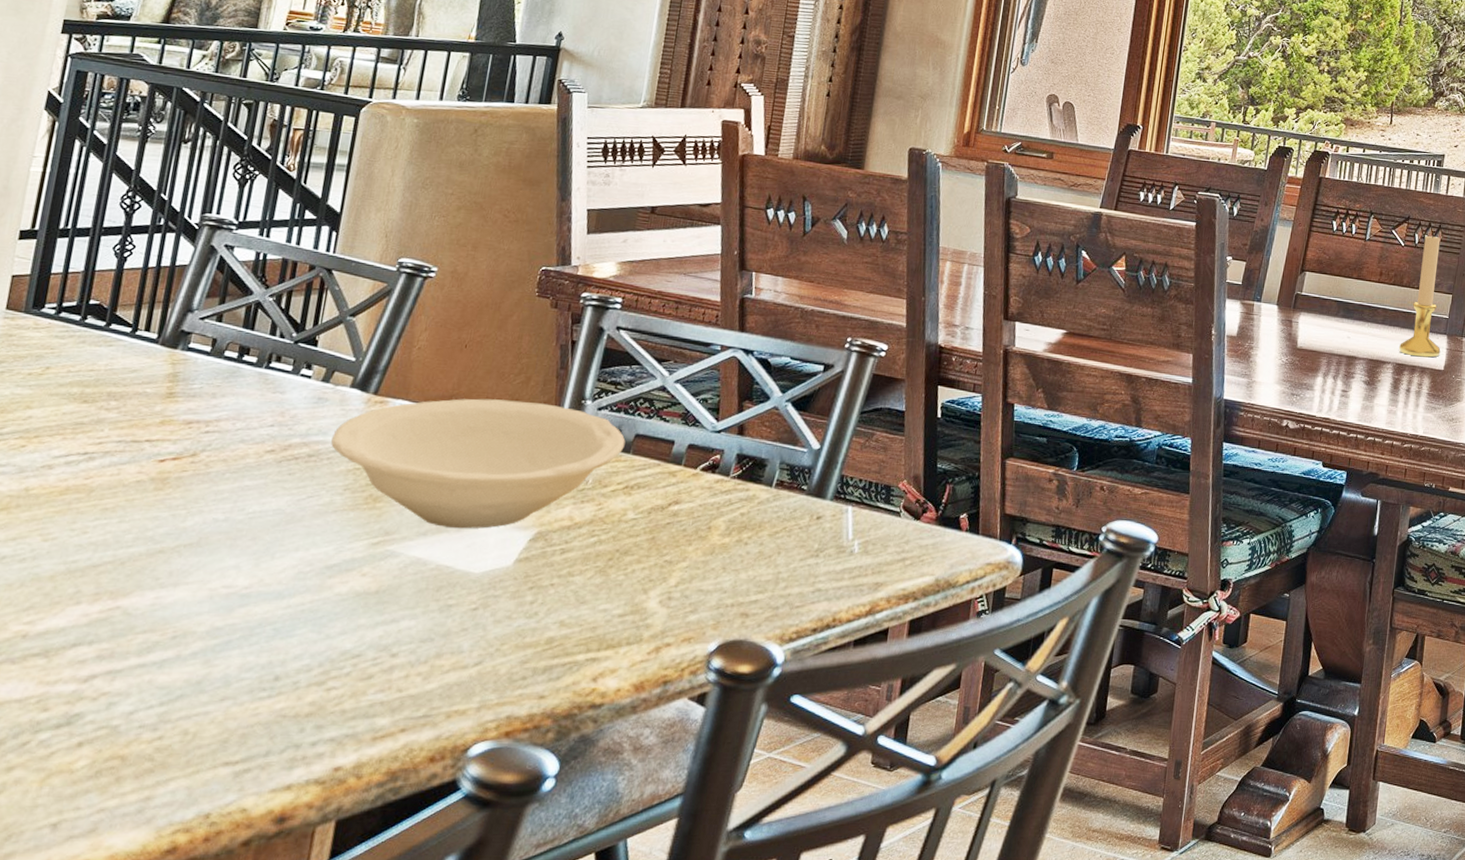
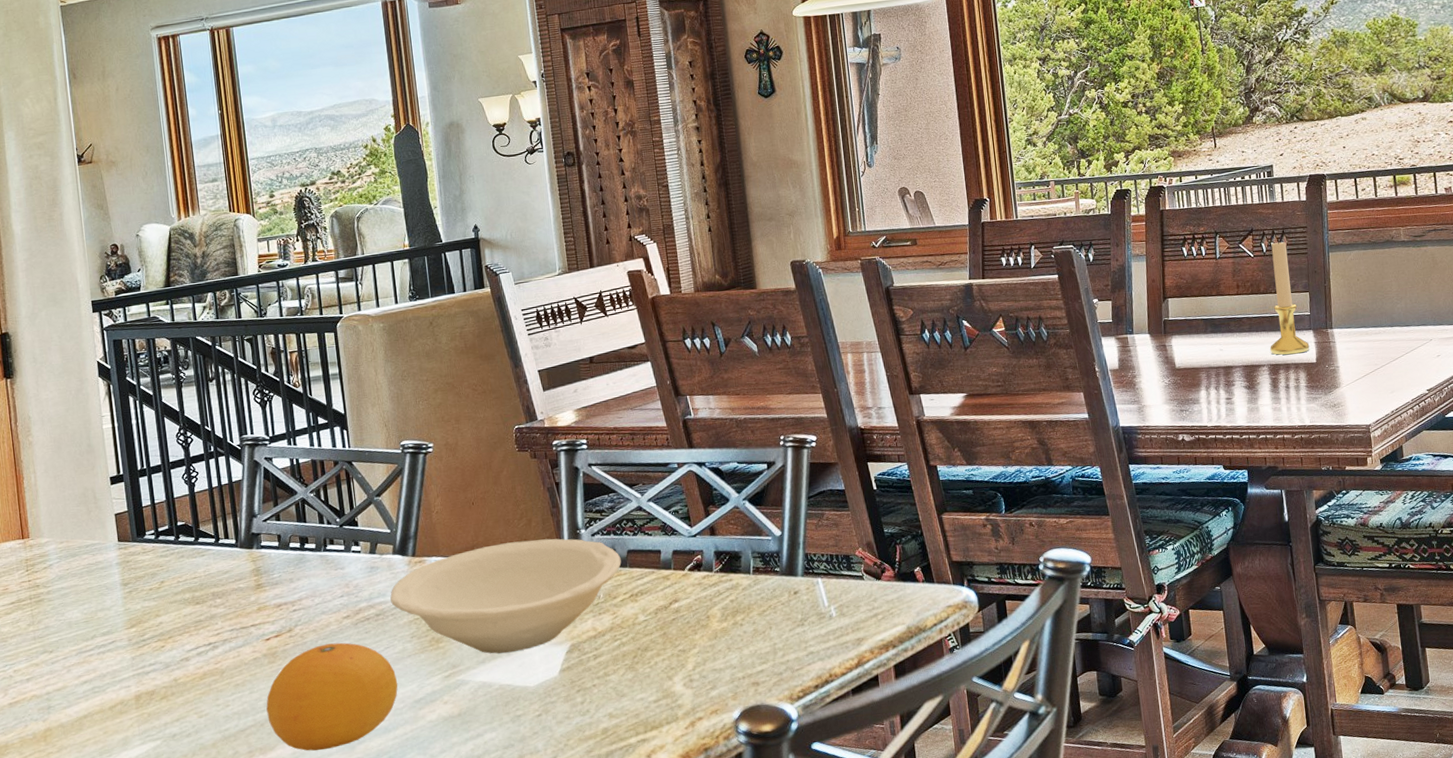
fruit: none [132,479,312,606] -> present [266,642,398,751]

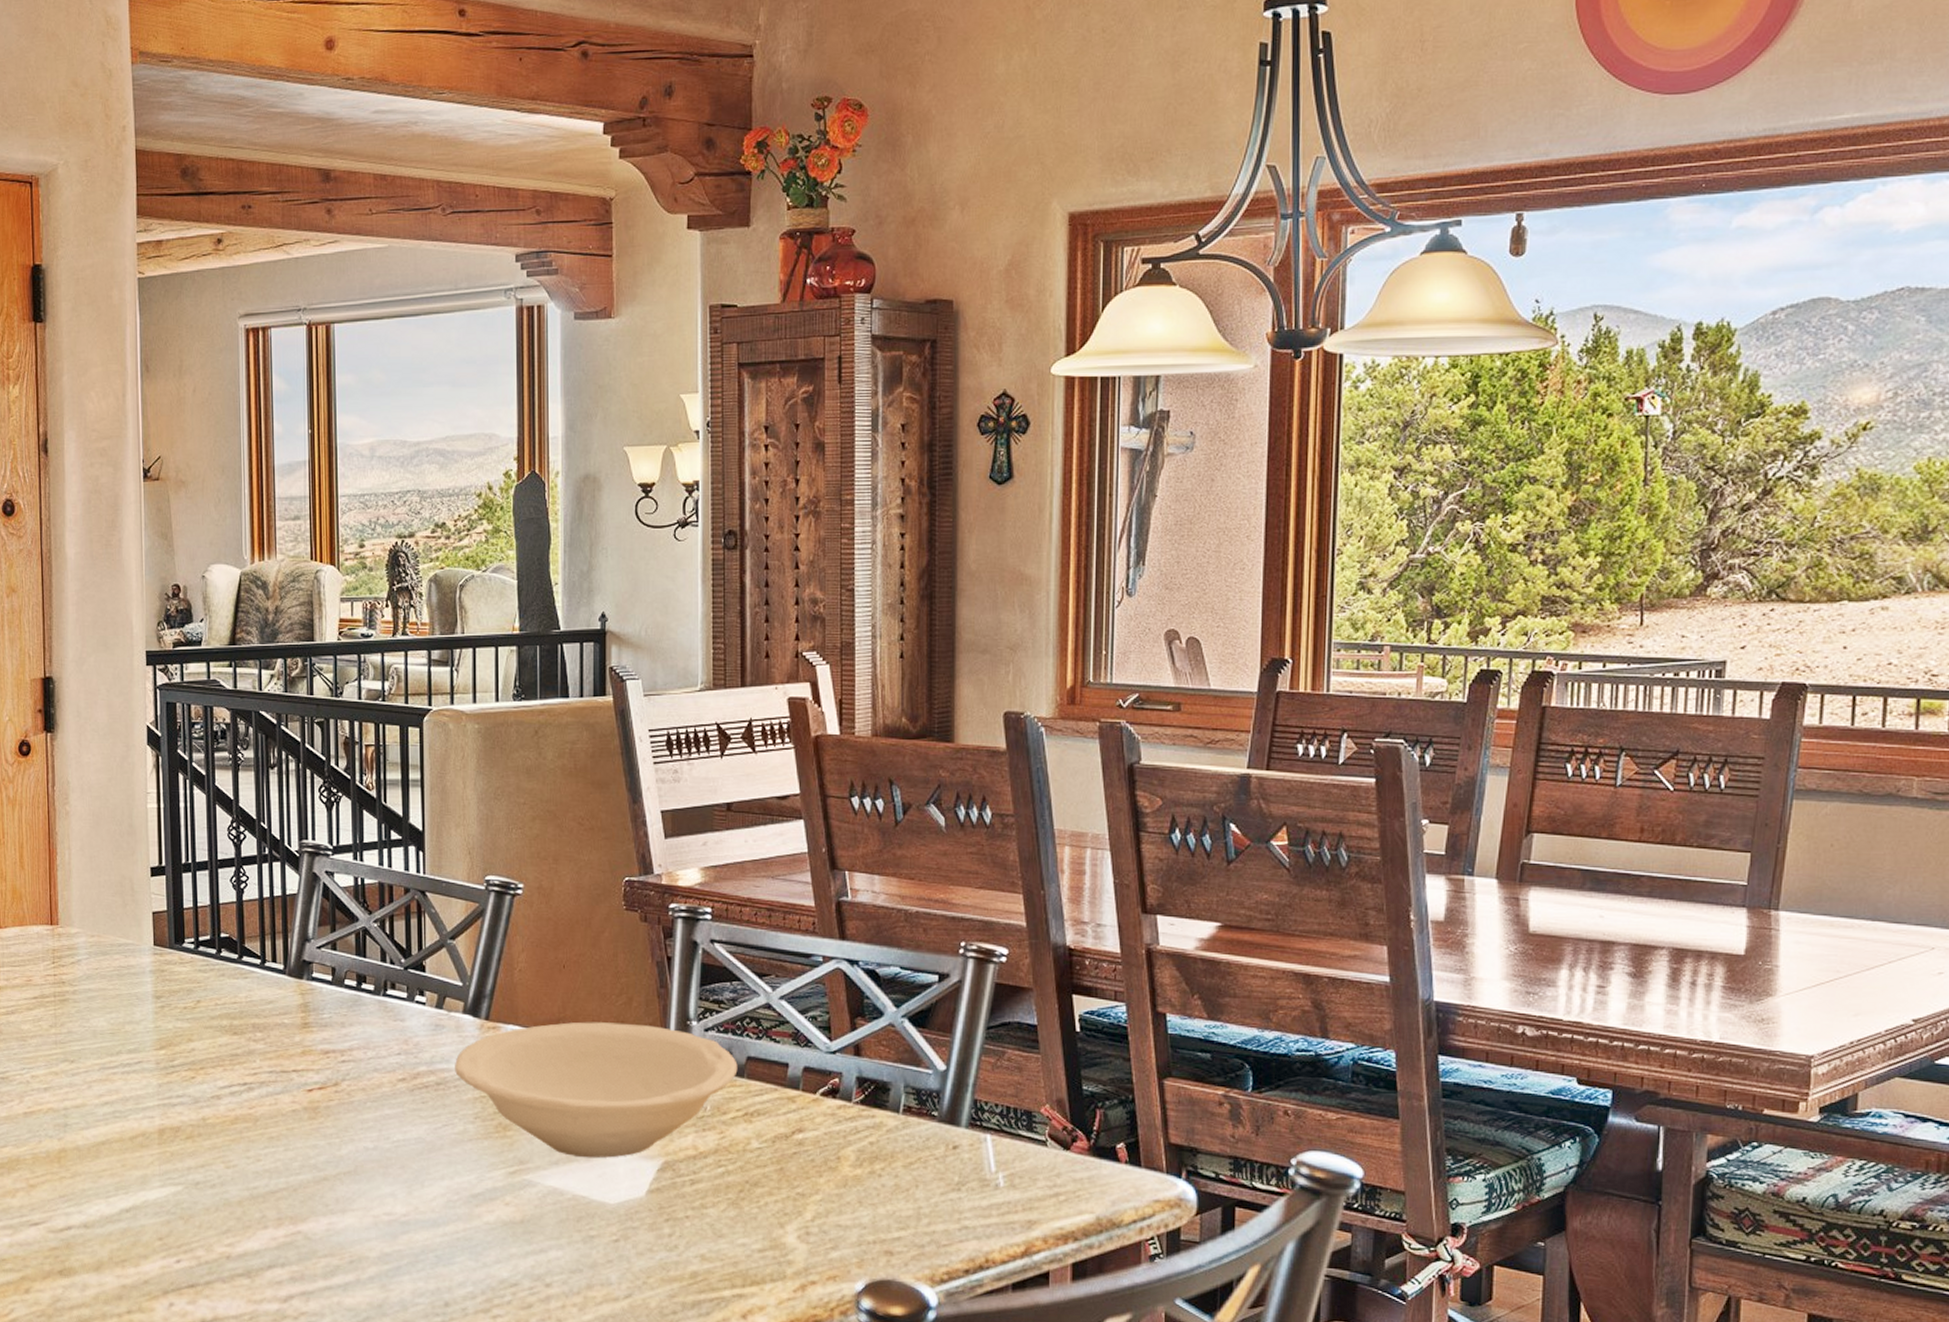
fruit: present [266,642,398,751] -> none [301,1108,454,1233]
candle holder: present [1269,239,1310,355] -> none [1675,769,1738,939]

